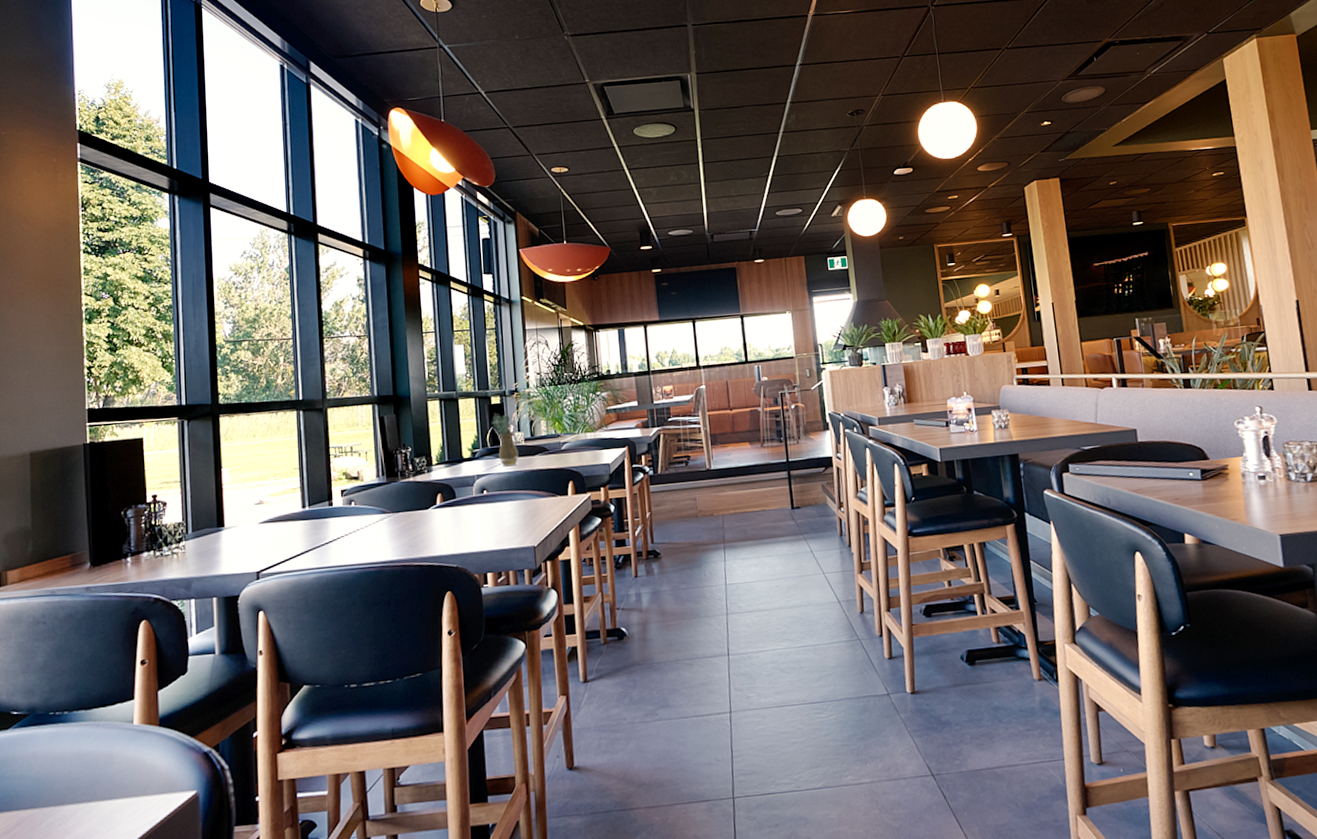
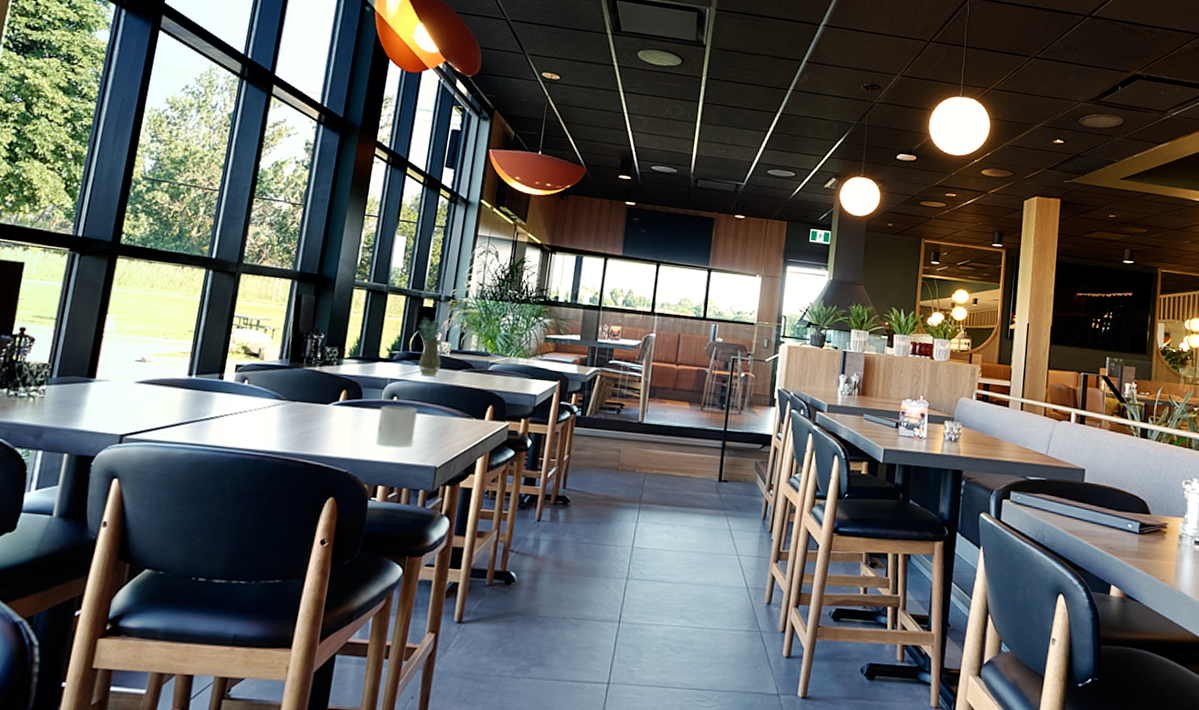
cup: none [474,496,510,538] -> present [375,405,418,448]

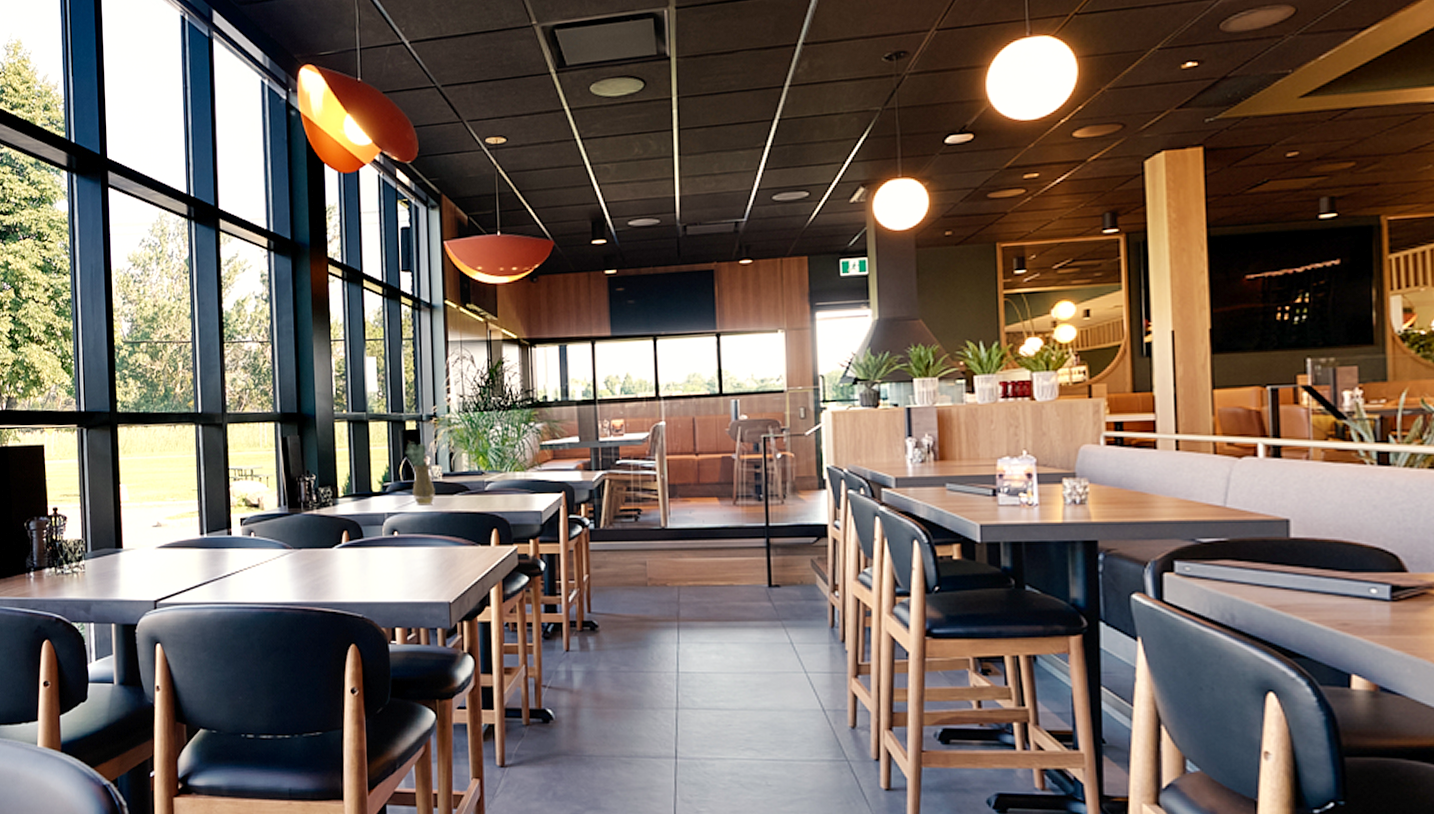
cup: present [375,405,418,448] -> none [383,540,422,586]

